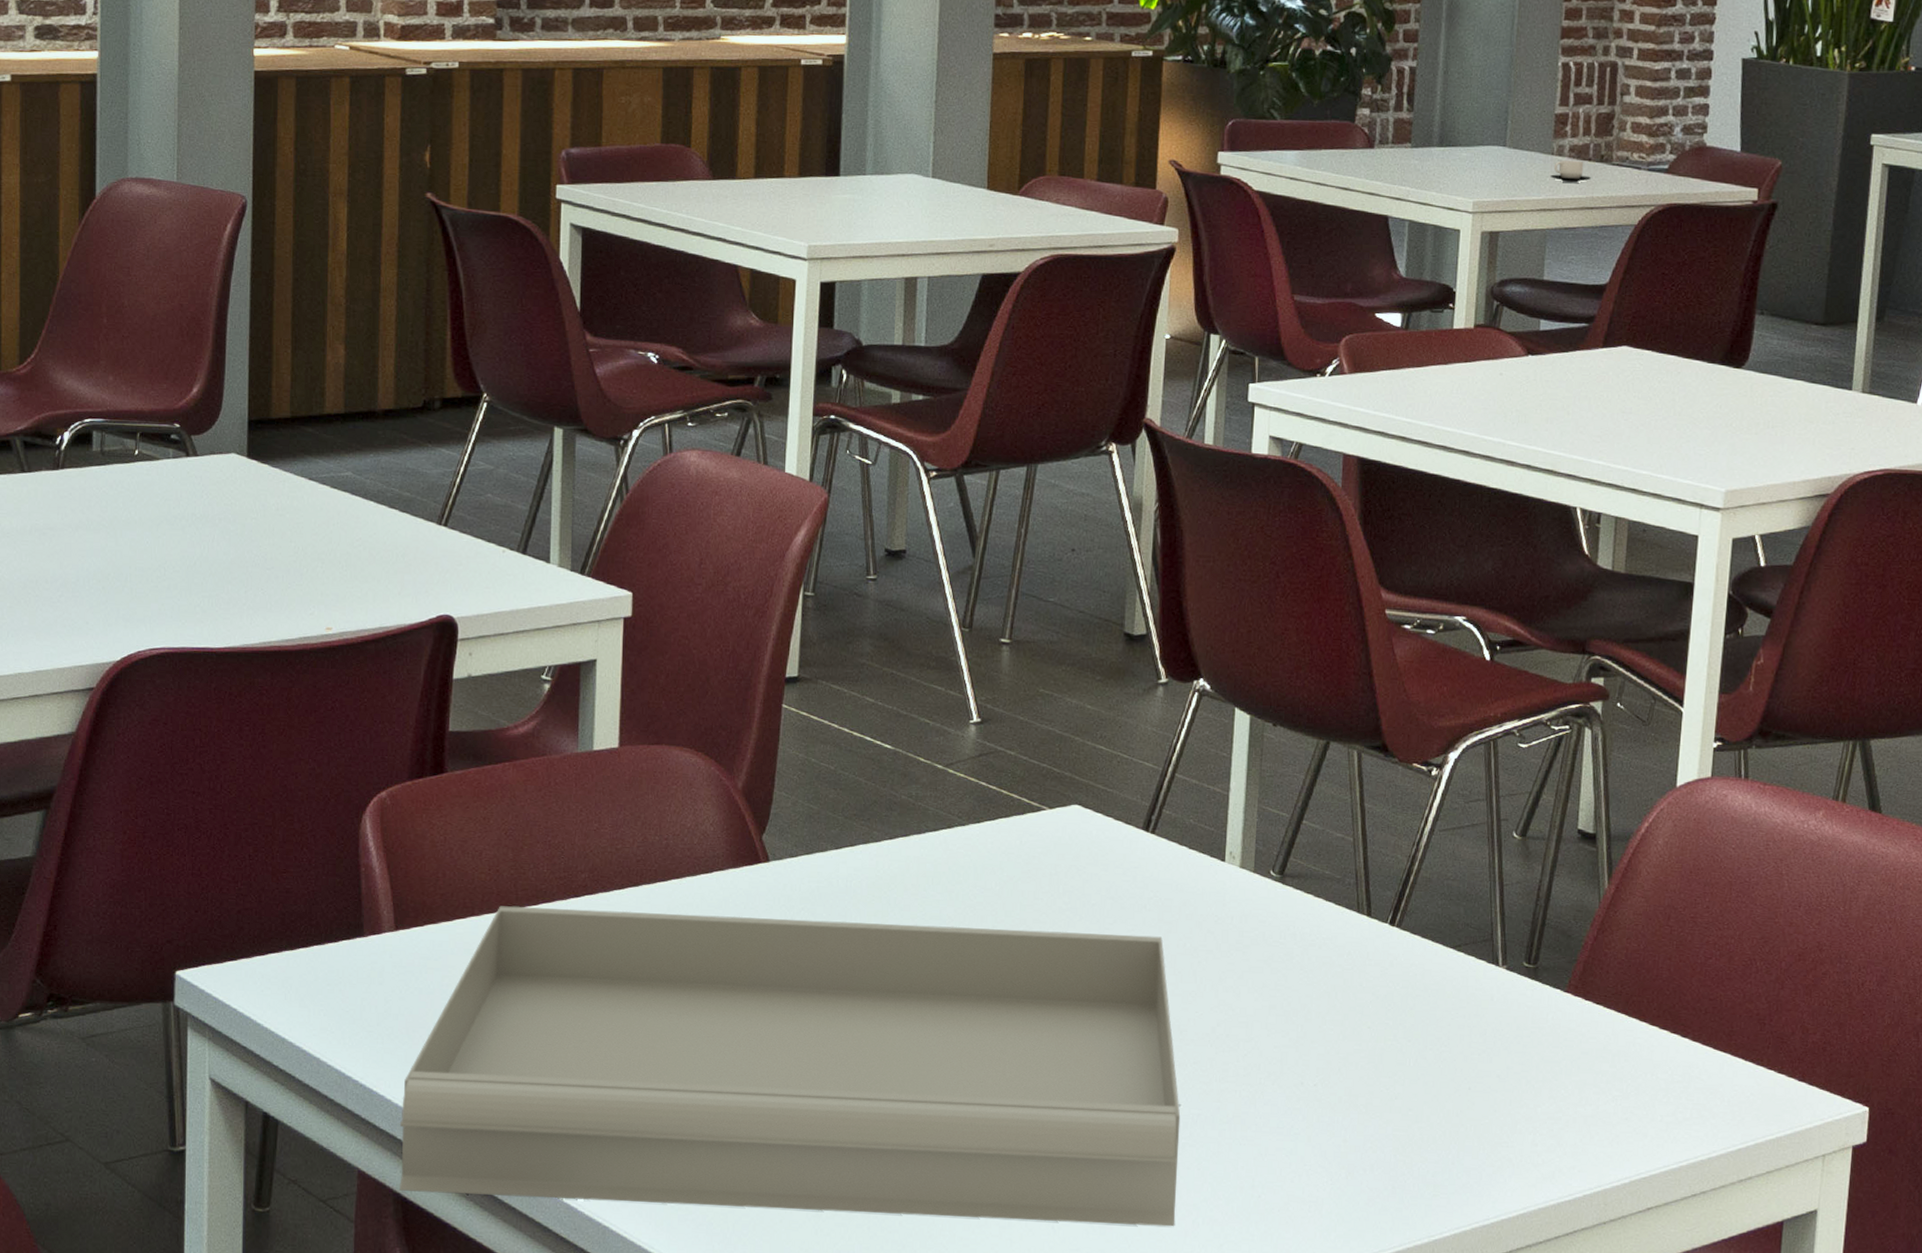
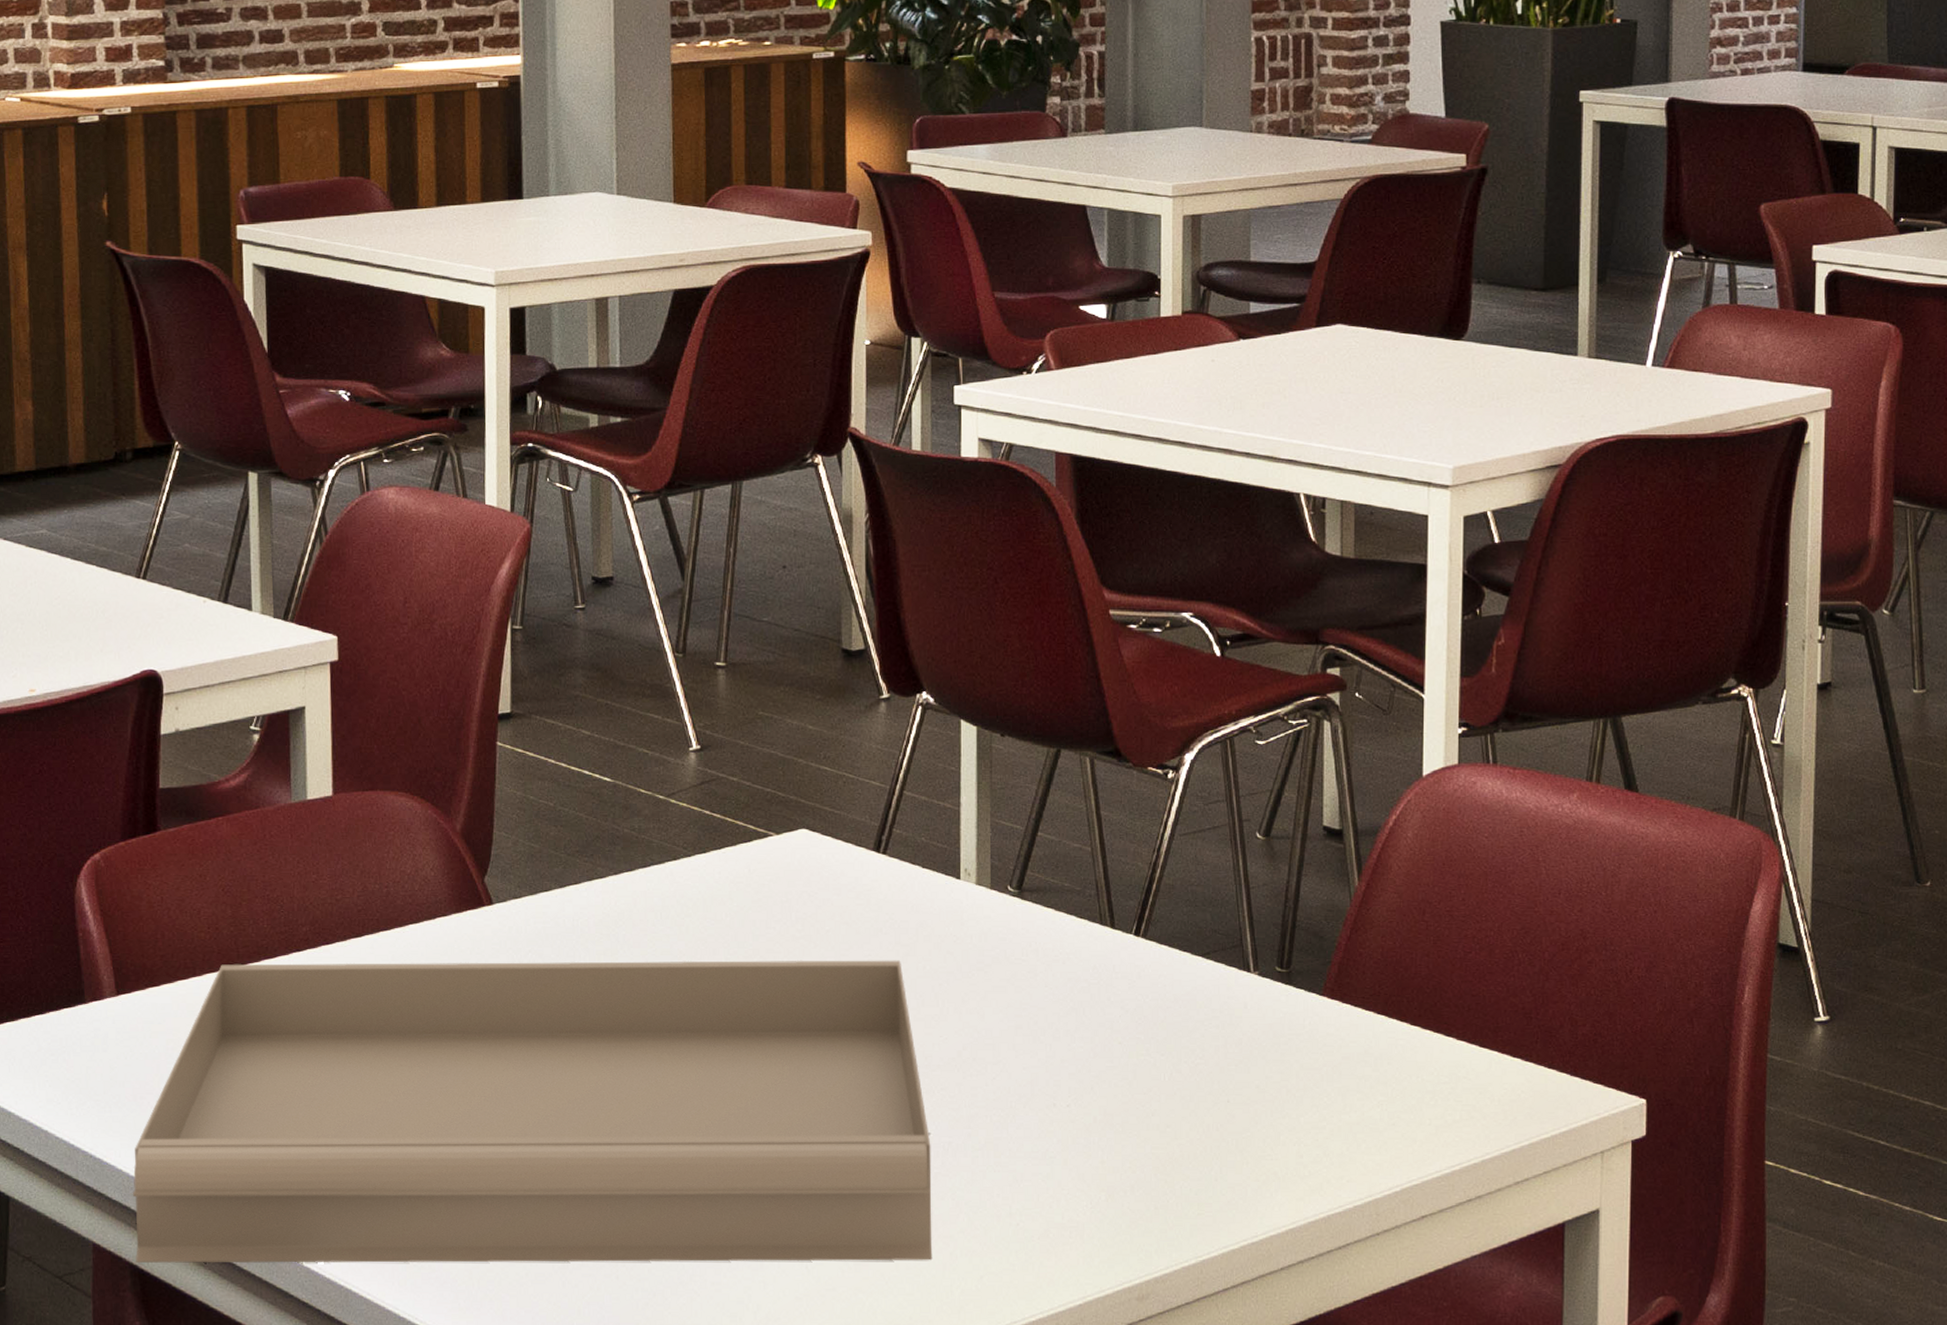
cup: present [1550,159,1591,183] -> none [1250,136,1292,160]

